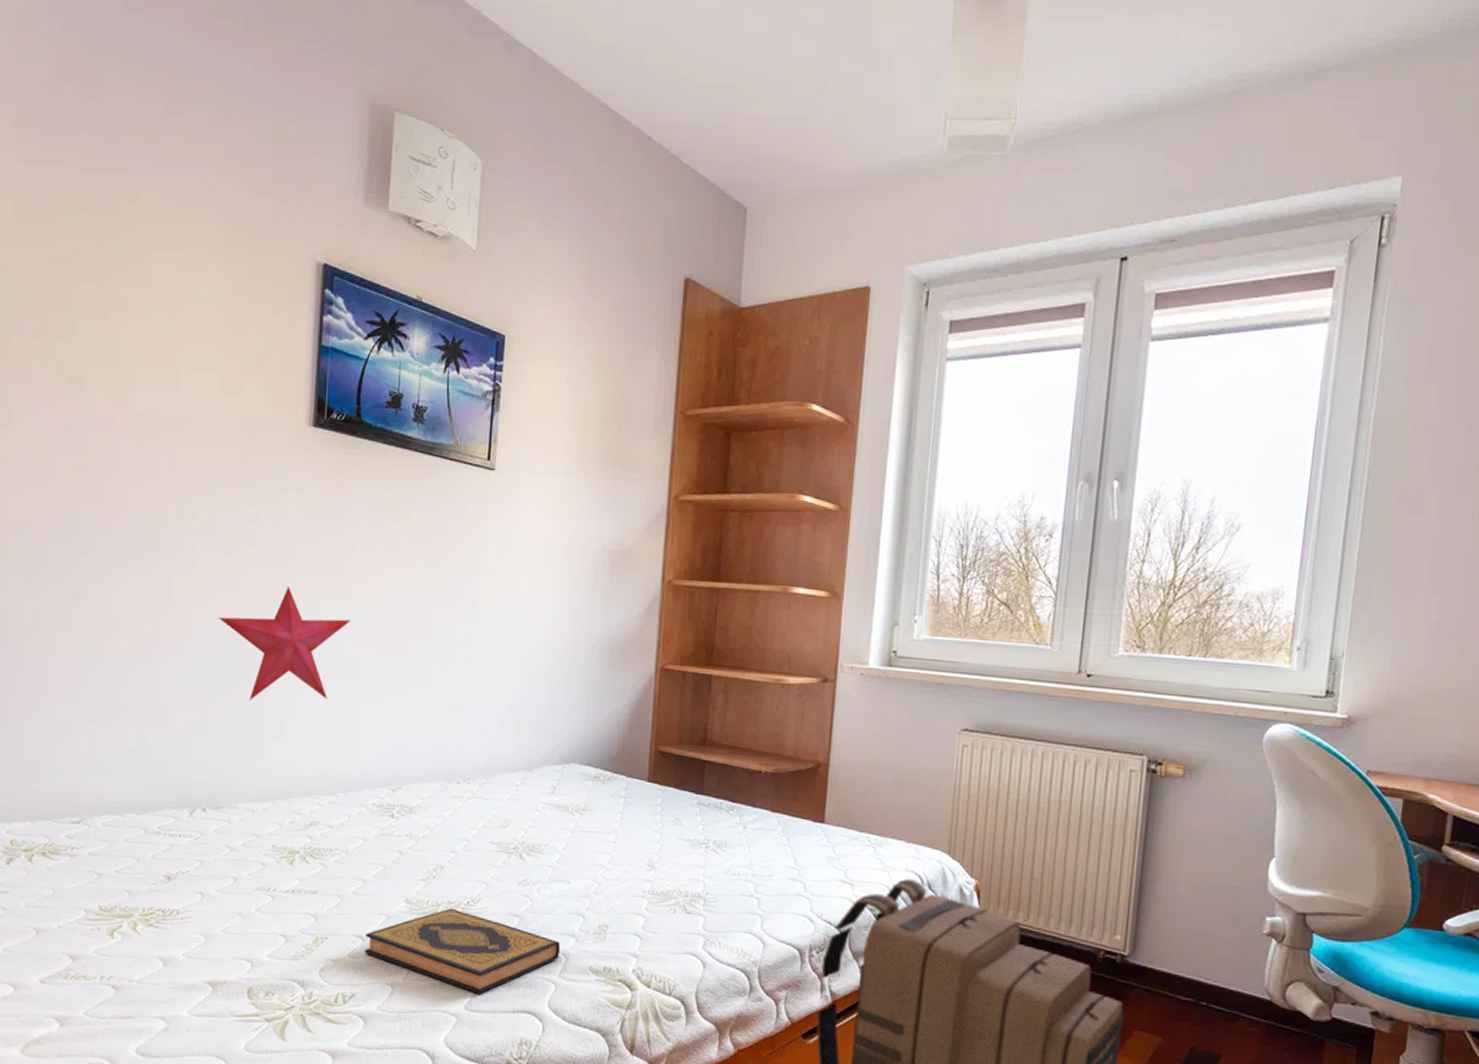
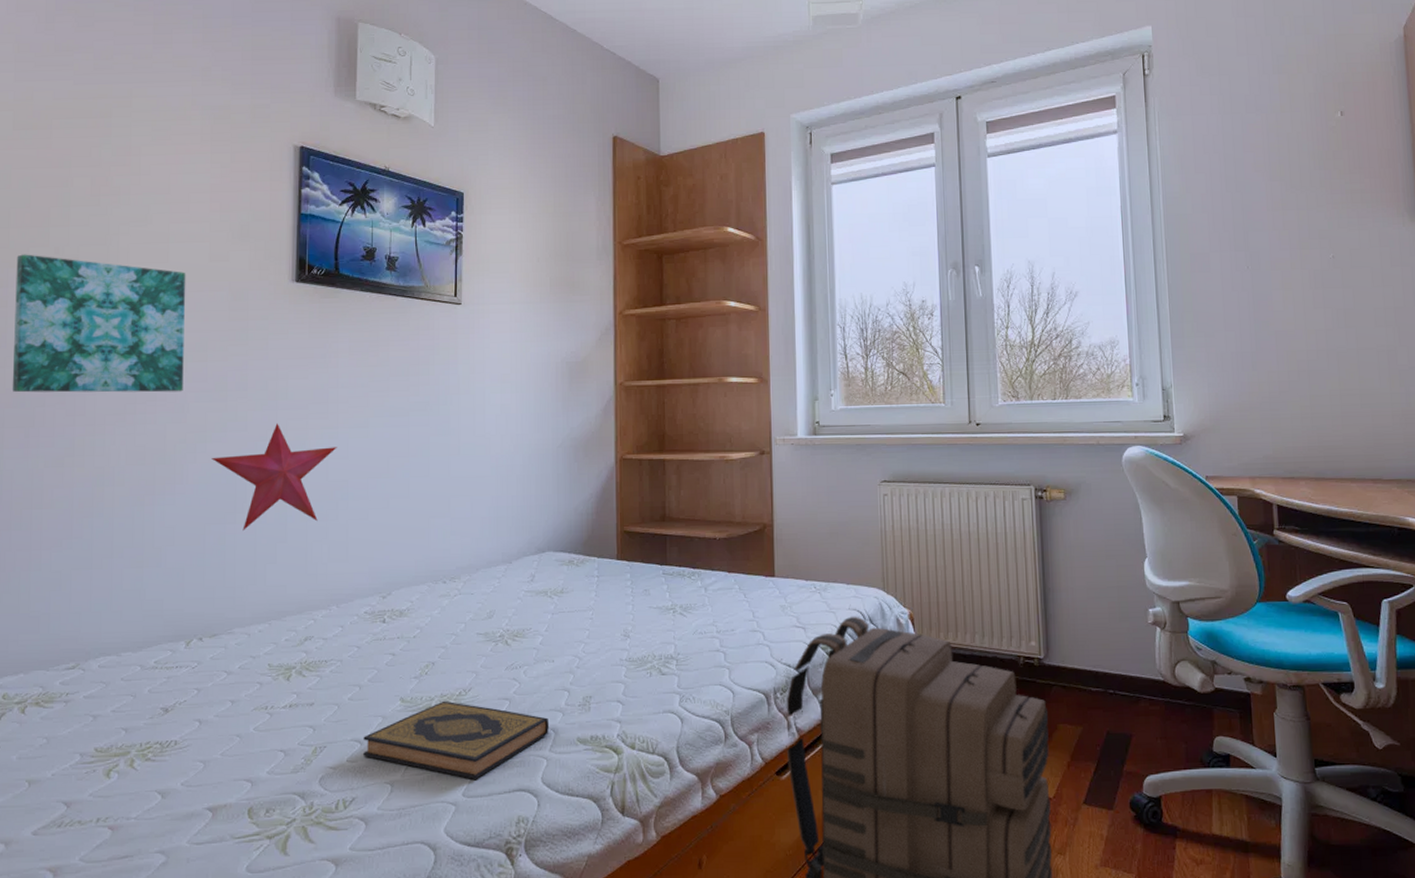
wall art: none [16,368,196,541] -> present [12,254,186,393]

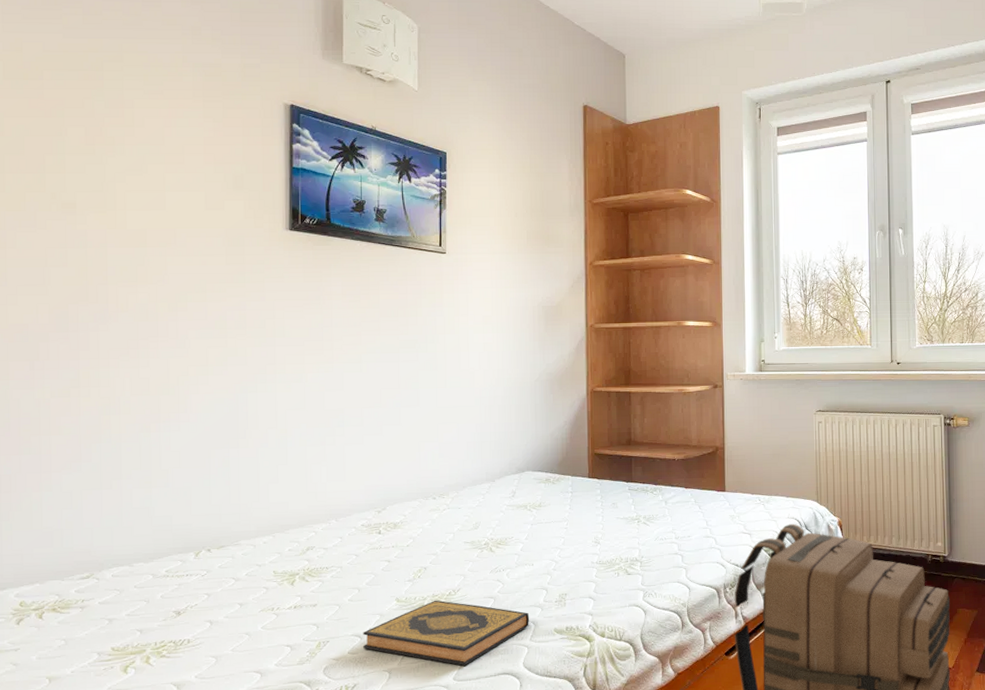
wall art: present [12,254,186,393] -> none [13,198,184,329]
decorative star: present [211,423,337,530] -> none [214,358,333,454]

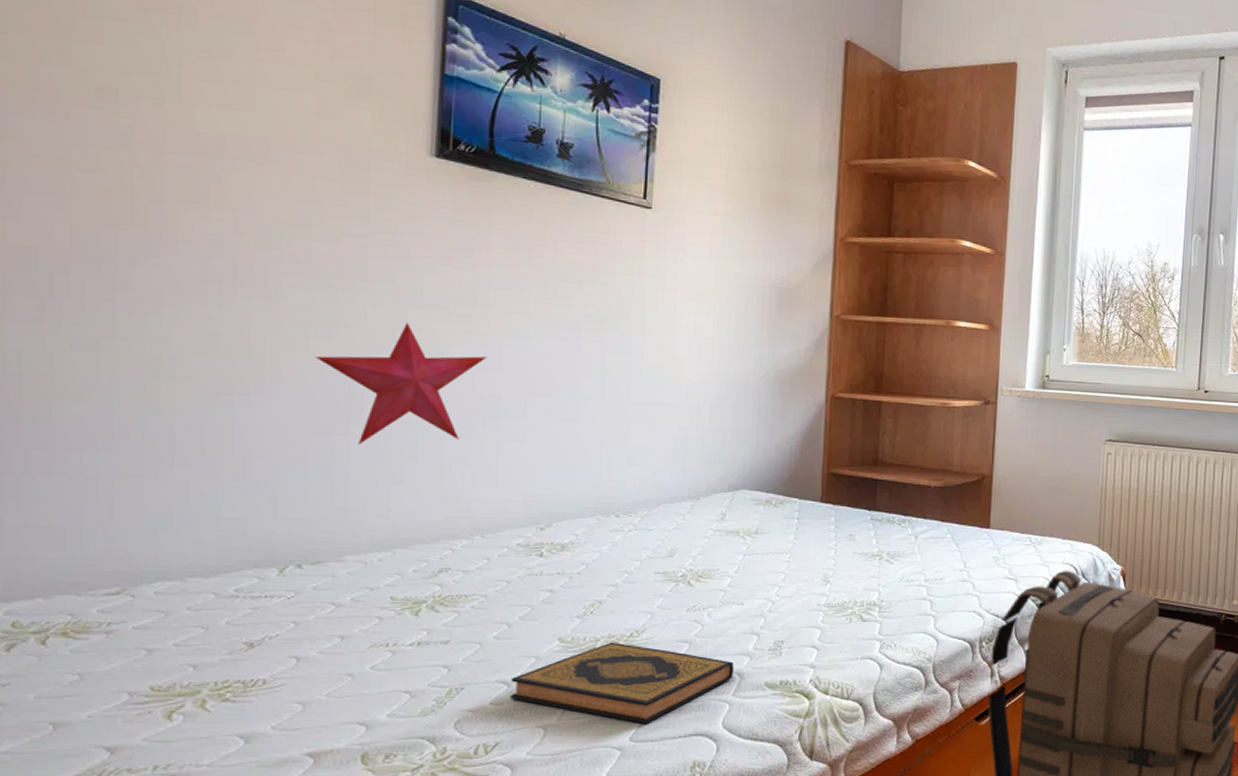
decorative star: none [214,358,333,454] -> present [316,323,487,444]

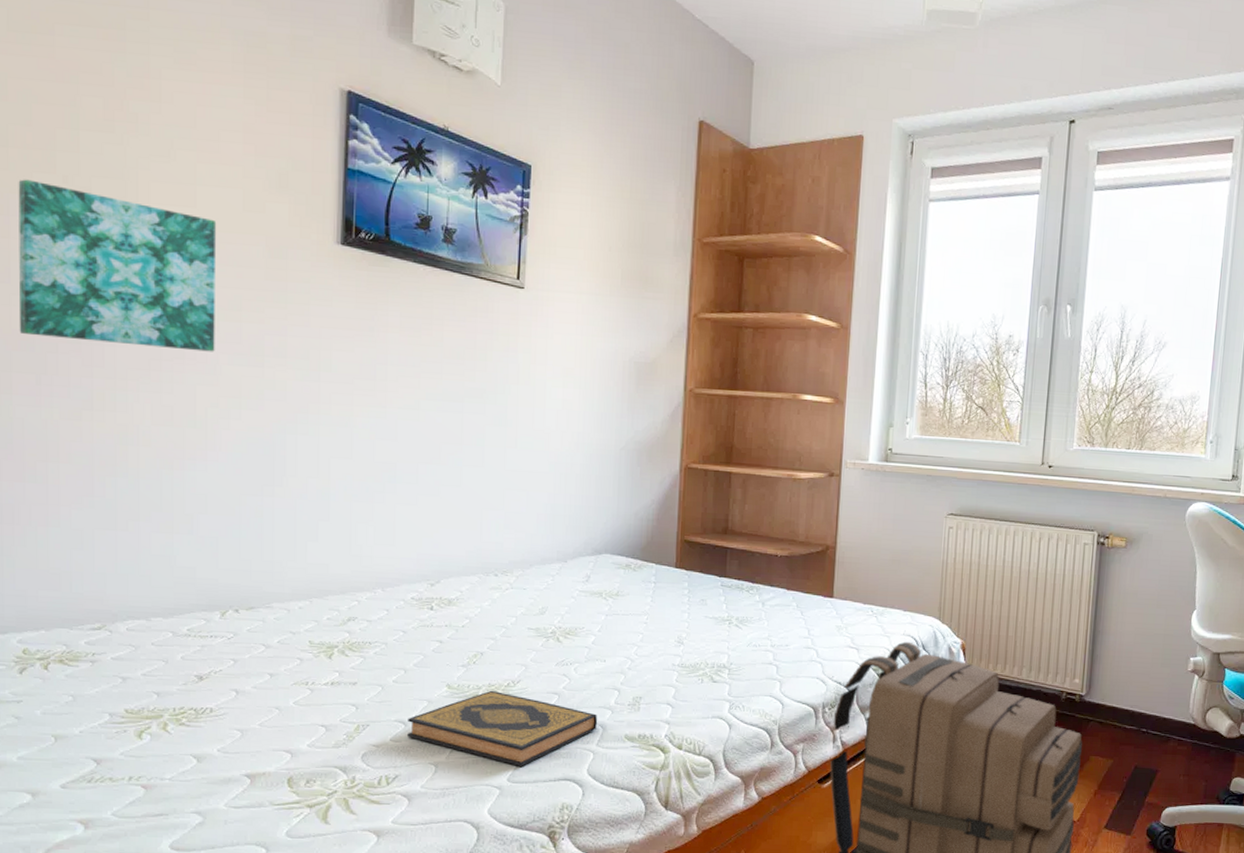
wall art: none [16,72,281,274] -> present [18,179,217,352]
decorative star: present [316,323,487,444] -> none [247,396,385,505]

